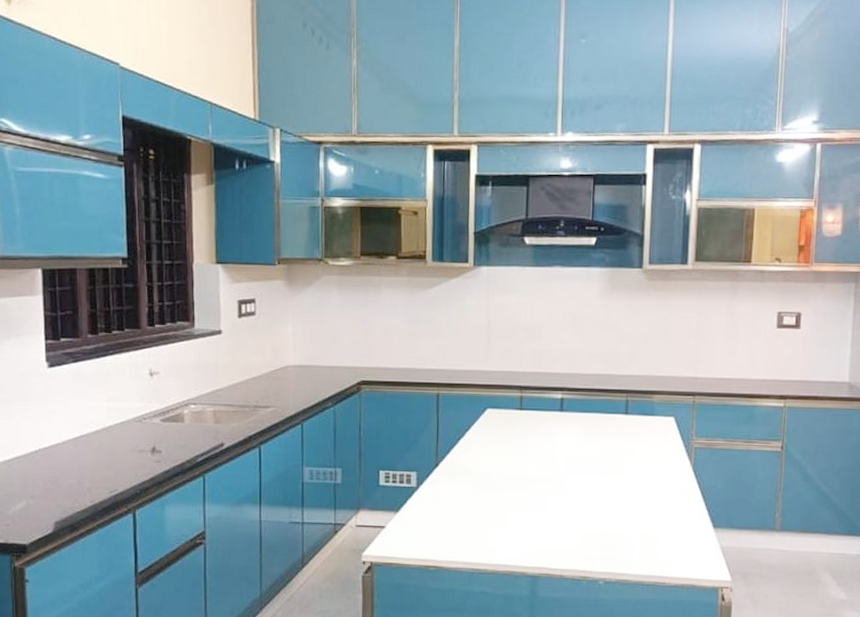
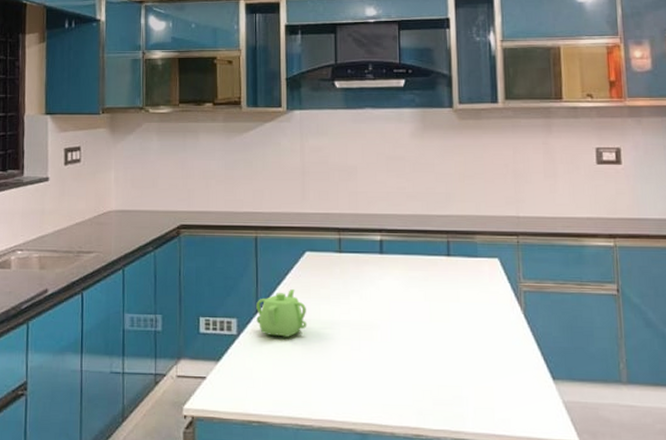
teapot: none [436,444,486,490] -> present [256,288,307,337]

